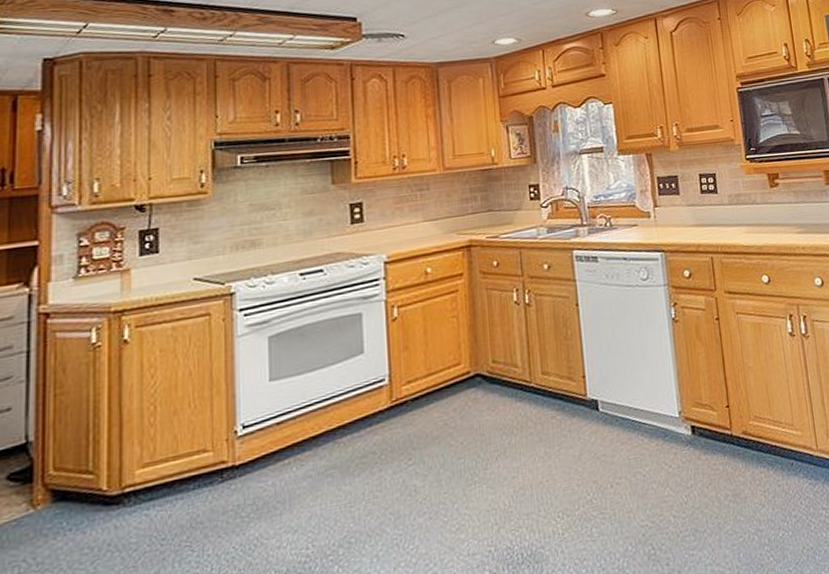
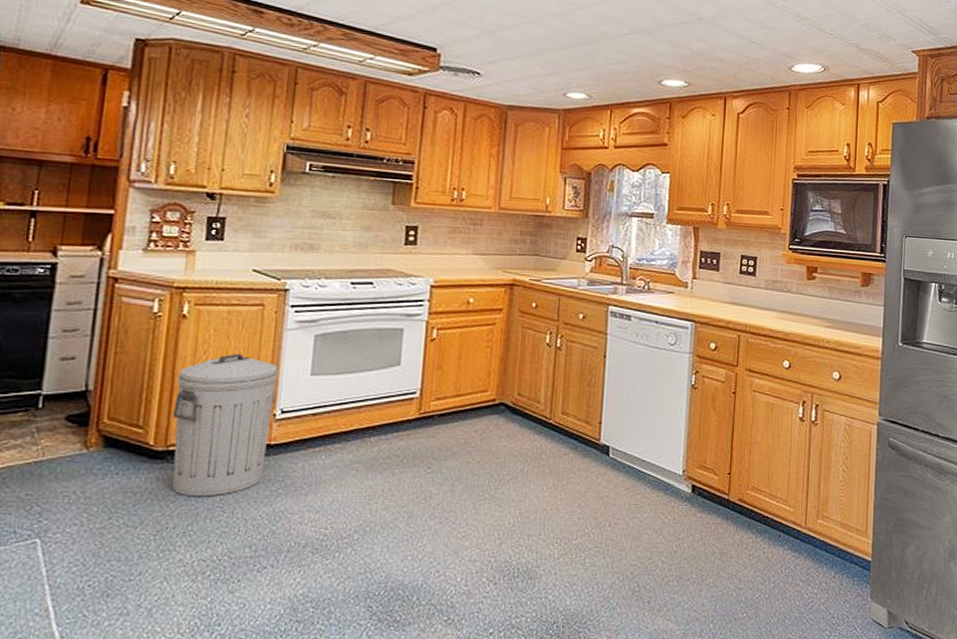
trash can: none [125,372,234,541] -> present [172,354,278,497]

